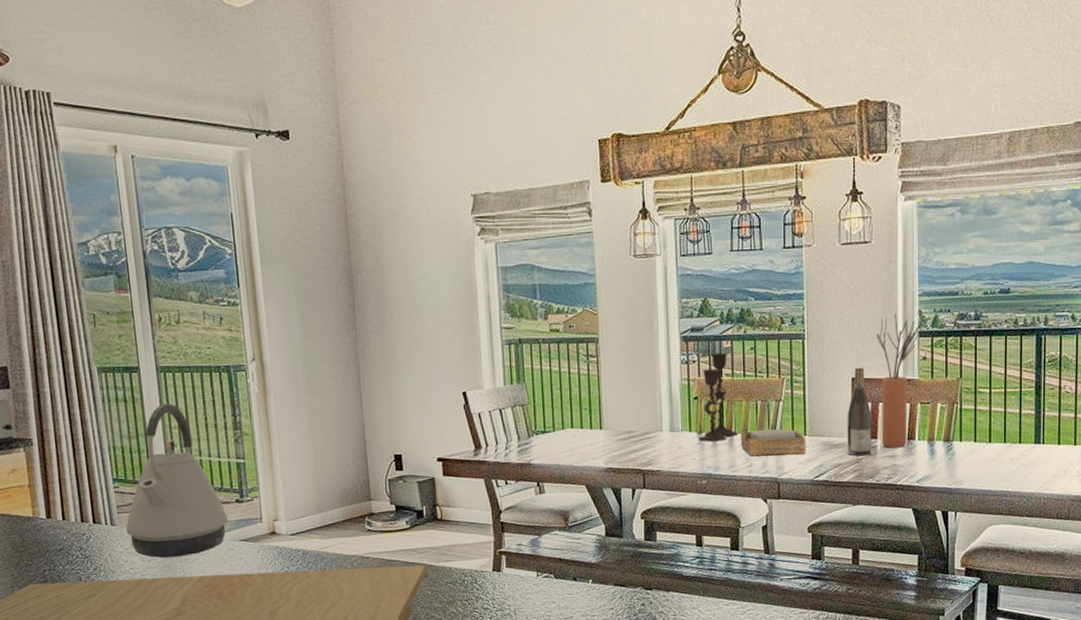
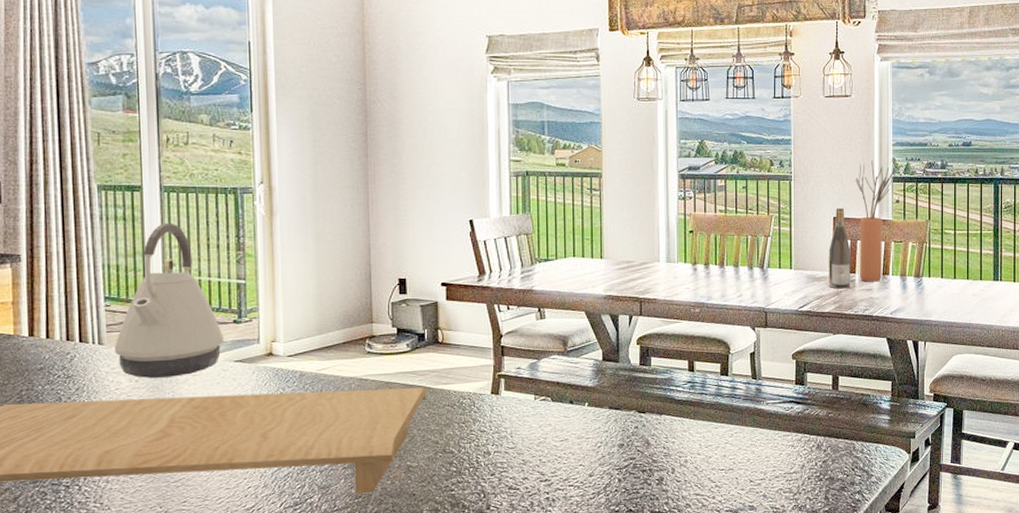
candlestick: present [698,352,738,442] -> none [693,190,730,273]
napkin holder: present [740,428,806,457] -> none [731,262,792,287]

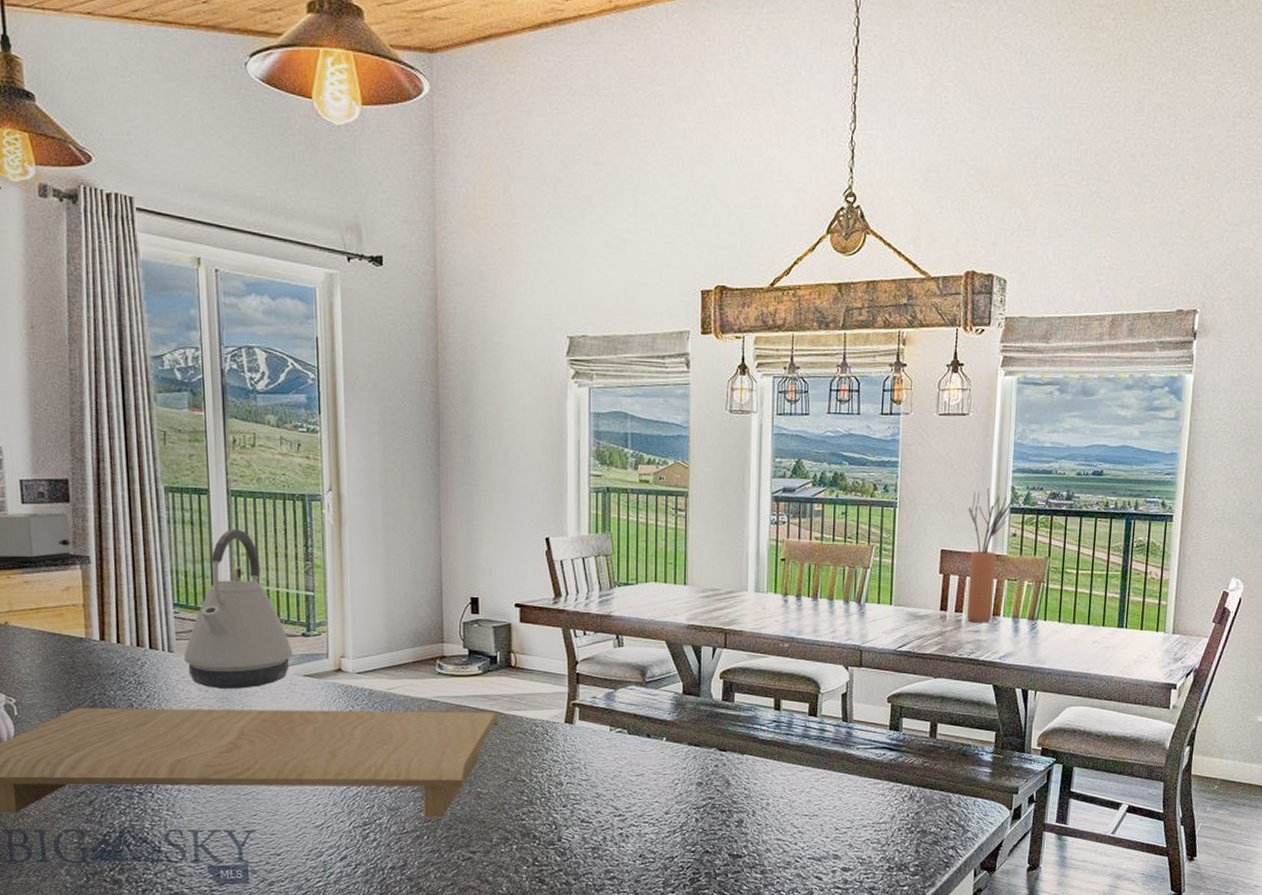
wine bottle: present [829,207,851,289] -> none [932,539,959,629]

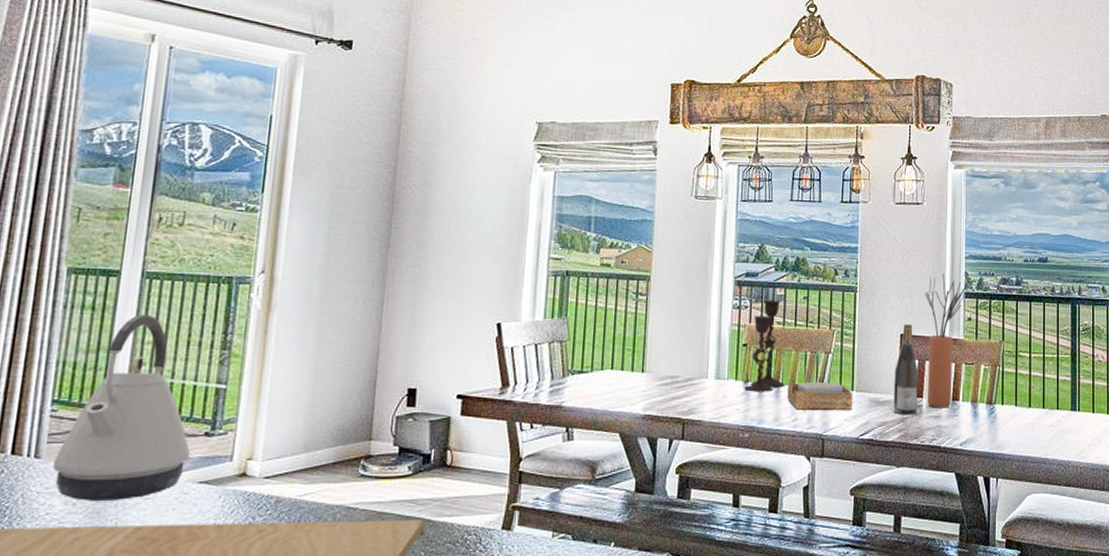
candlestick: none [783,515,824,605] -> present [744,300,786,392]
napkin holder: none [825,595,891,624] -> present [786,381,853,411]
wine bottle: none [932,539,959,629] -> present [893,323,918,415]

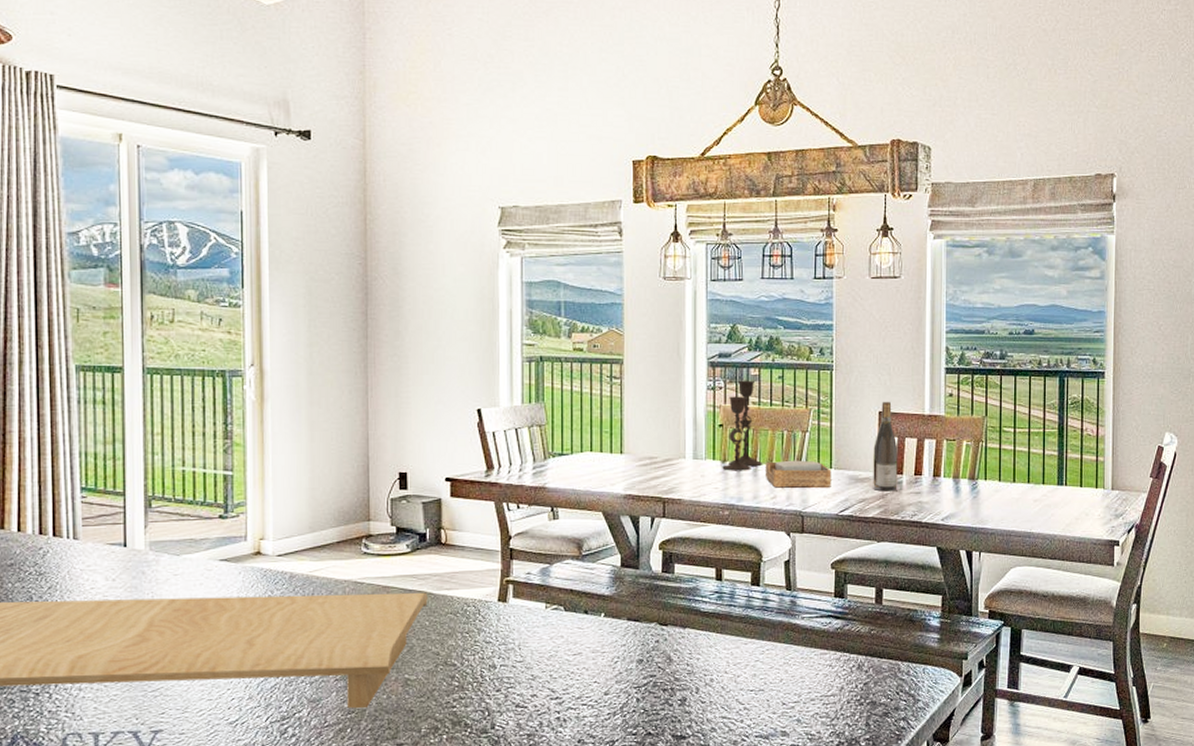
kettle: present [52,314,191,501] -> none [90,407,209,577]
vase: present [925,274,969,408] -> none [904,349,950,485]

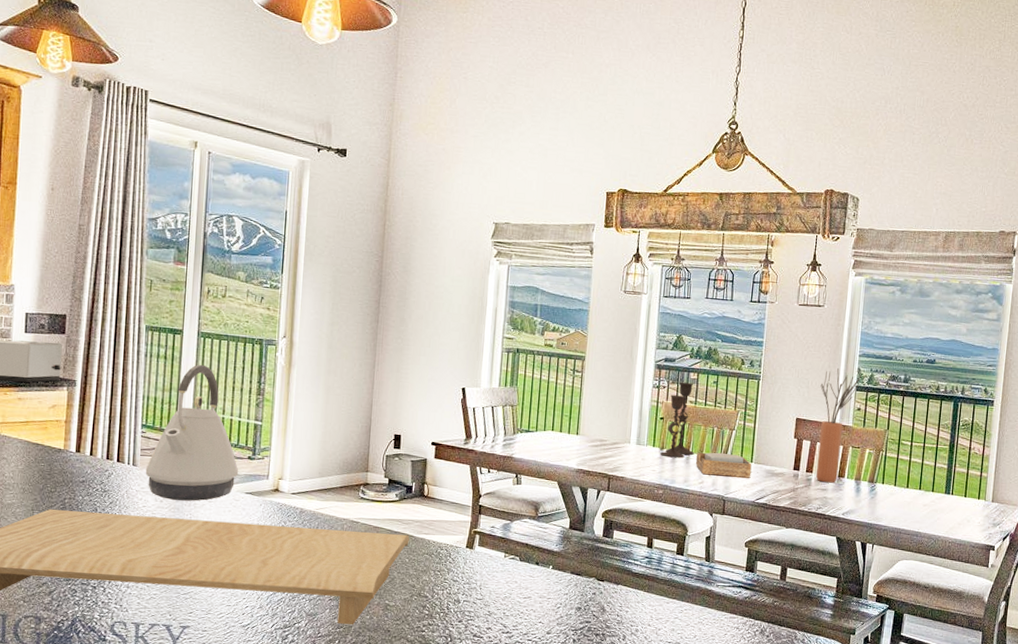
kettle: none [90,407,209,577] -> present [145,364,239,501]
wine bottle: present [873,401,898,492] -> none [786,409,810,487]
vase: none [904,349,950,485] -> present [816,368,861,483]

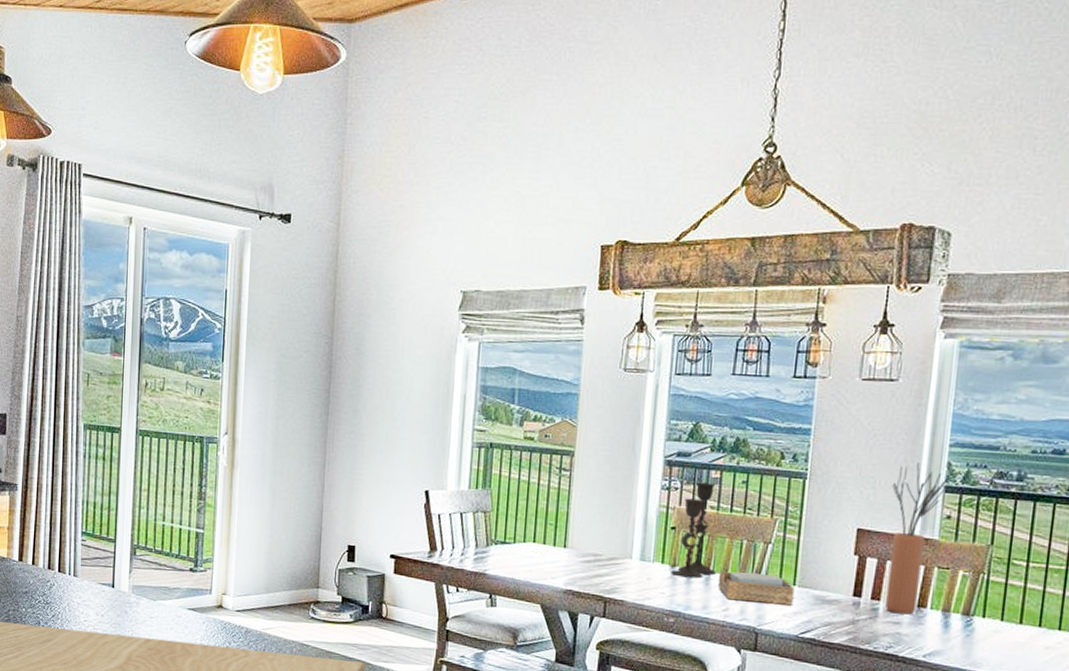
kettle: present [145,364,239,501] -> none [86,465,181,617]

